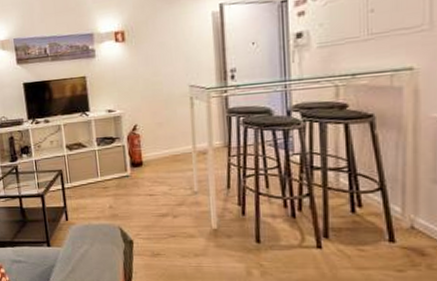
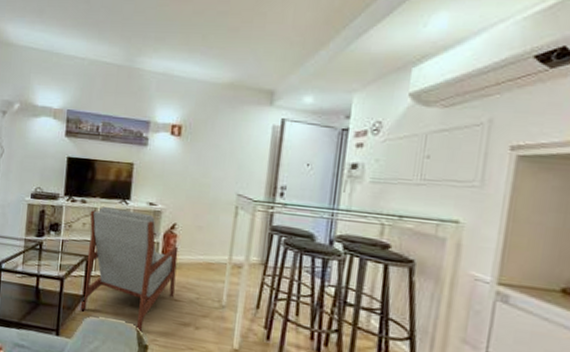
armchair: none [55,120,148,230] -> present [80,206,179,332]

